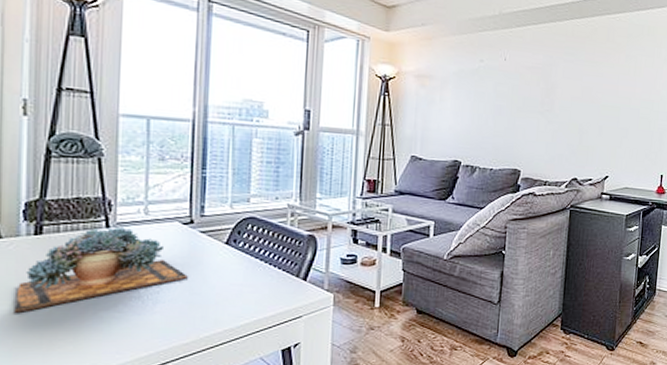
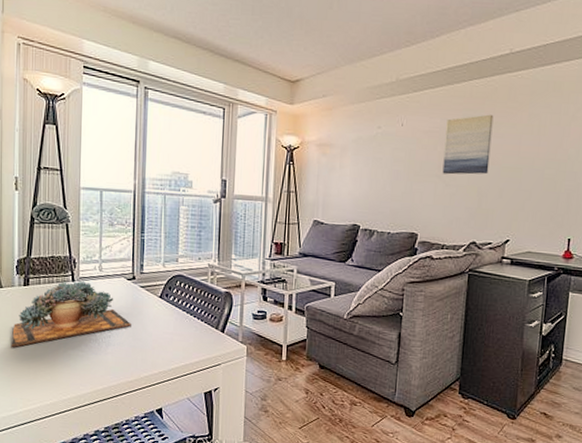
wall art: none [545,53,594,112] -> present [442,114,494,175]

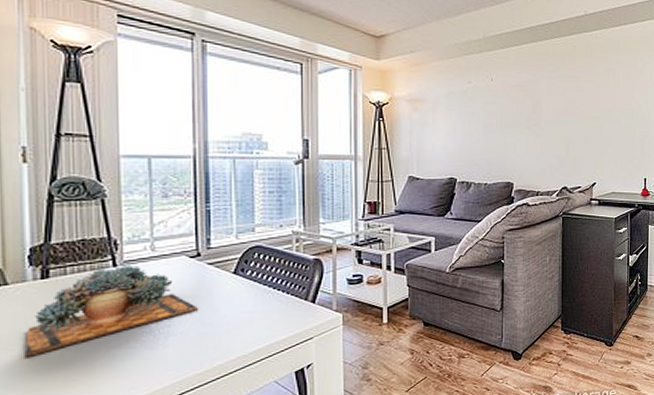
wall art: present [442,114,494,175] -> none [532,69,575,126]

